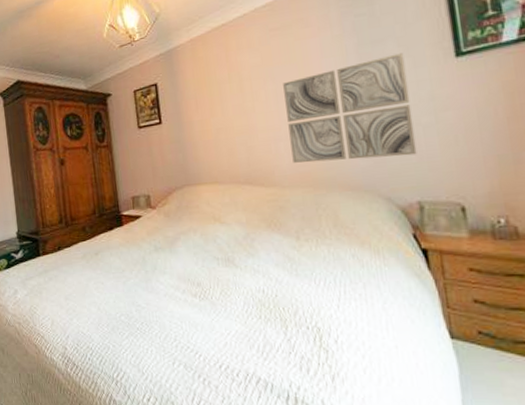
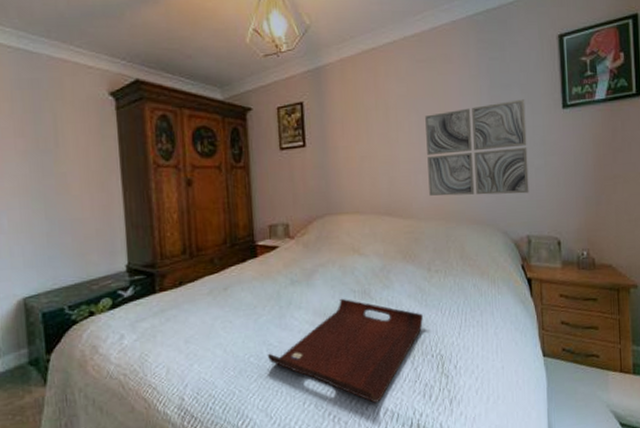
serving tray: none [136,265,294,370] -> present [267,298,423,403]

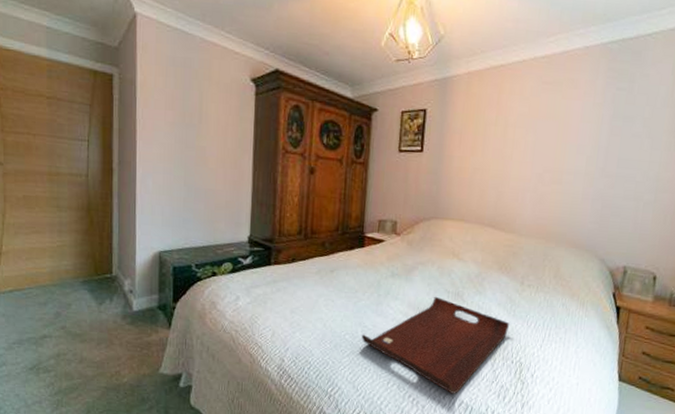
wall art: present [425,99,529,196] -> none [534,133,646,226]

